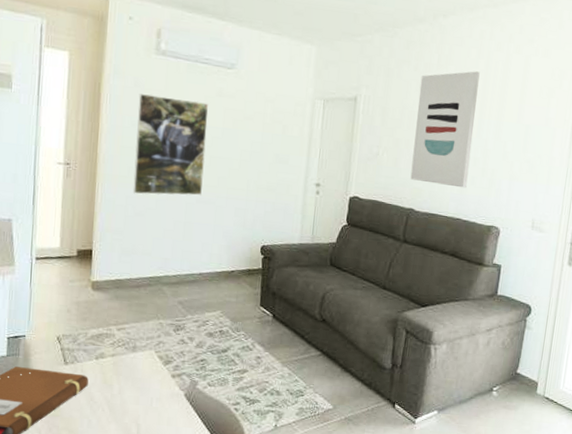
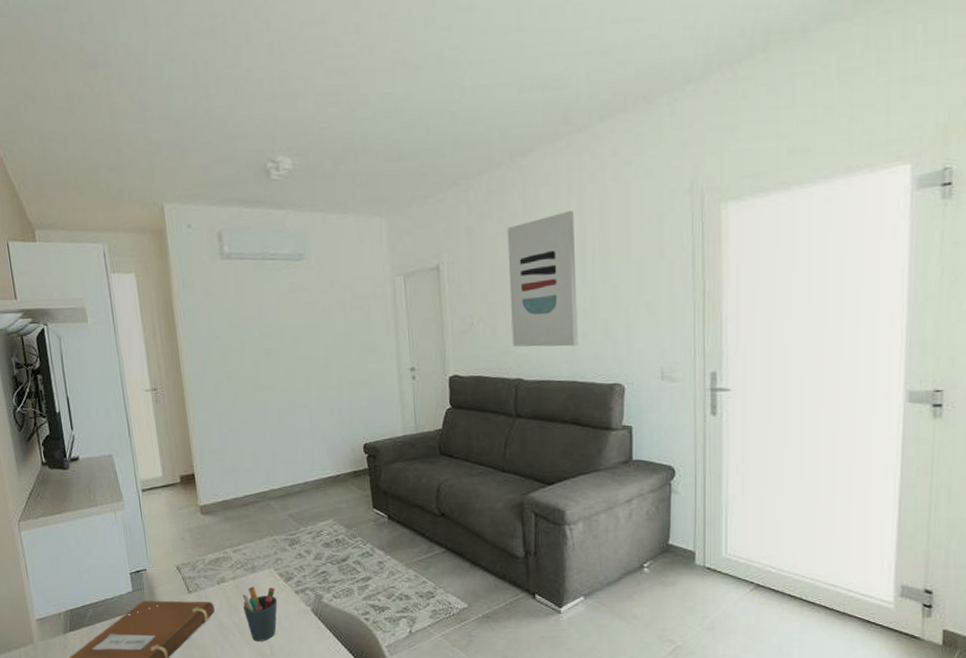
pen holder: none [117,365,153,420] -> present [242,586,278,641]
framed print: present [132,94,209,196] -> none [211,301,292,410]

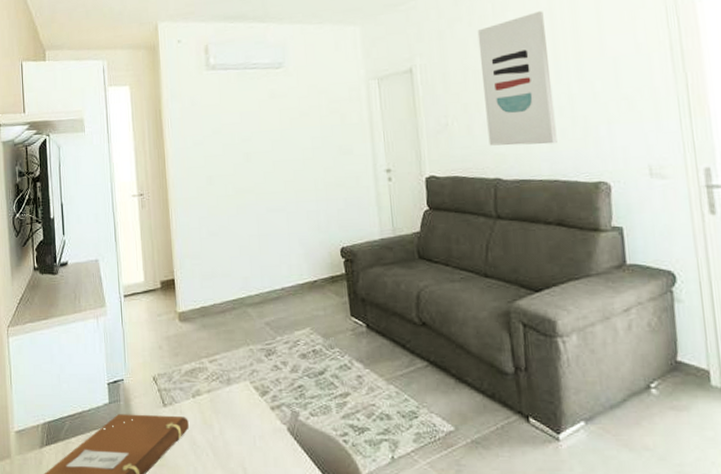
pen holder: present [242,586,278,641] -> none [217,401,253,463]

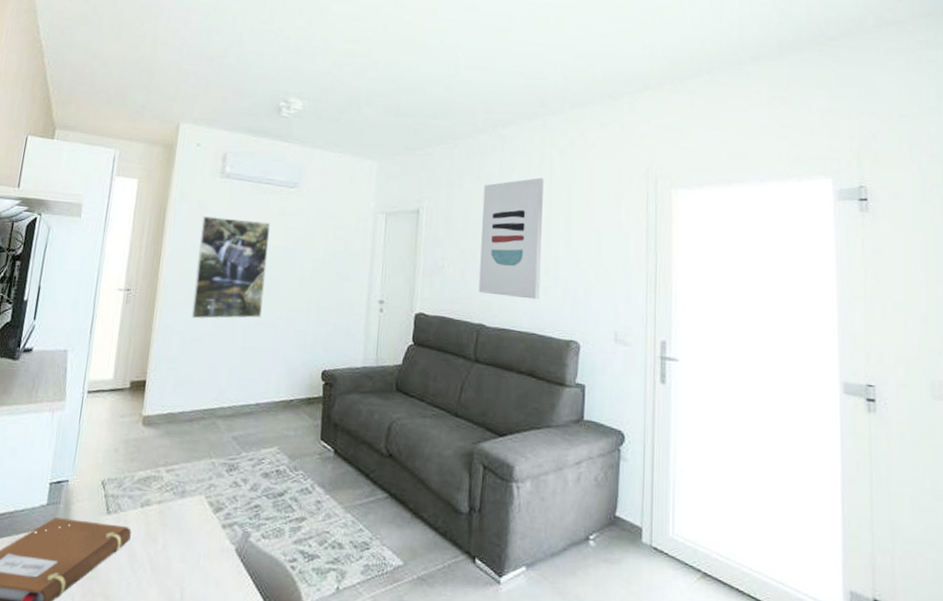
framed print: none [196,107,271,214] -> present [191,216,271,319]

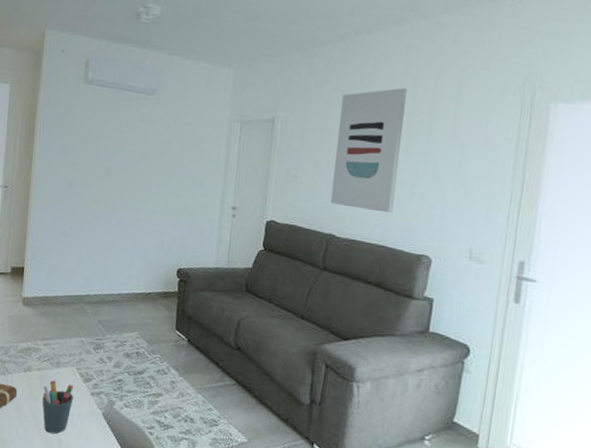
pen holder: none [162,514,202,582] -> present [42,380,74,434]
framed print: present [191,216,271,319] -> none [60,121,131,218]

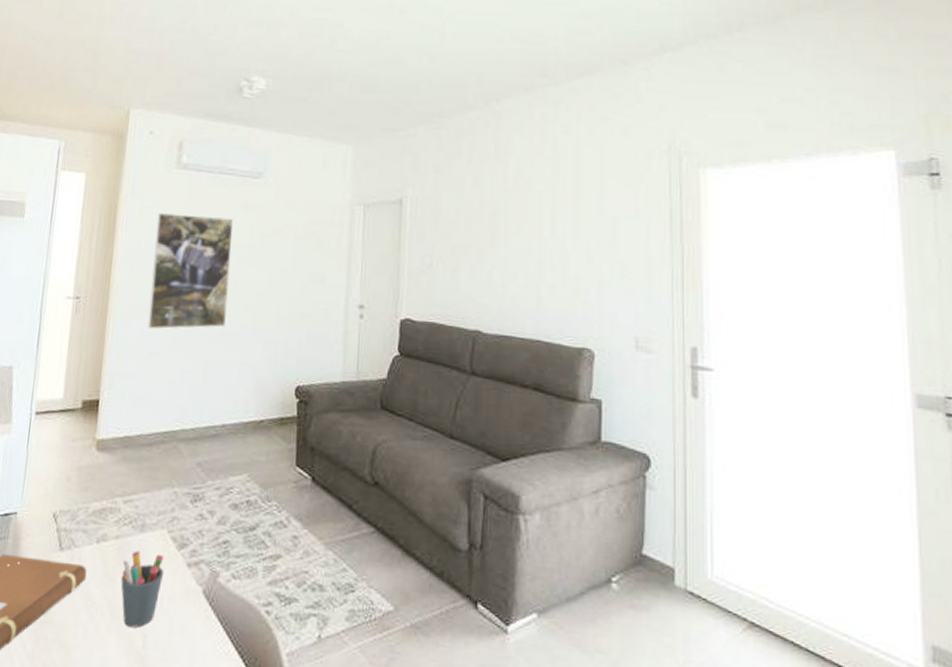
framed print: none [60,121,131,218] -> present [147,213,234,330]
wall art: present [330,88,407,214] -> none [473,159,547,301]

